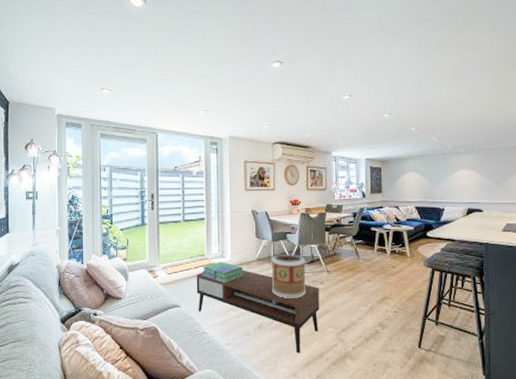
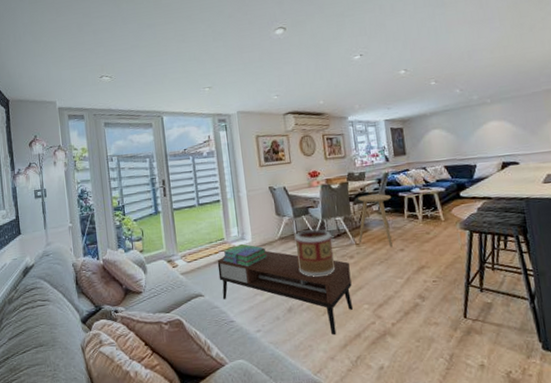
side table: none [330,226,364,277] -> present [358,194,393,248]

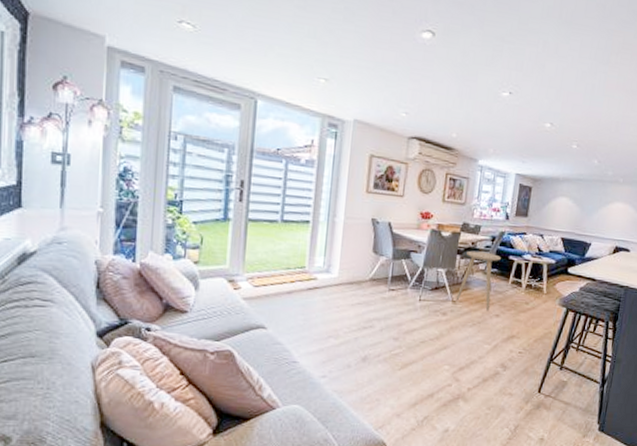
coffee table: present [217,250,354,334] -> none [289,289,440,391]
stack of books: present [222,243,267,267] -> none [298,276,352,305]
decorative container: present [295,229,335,278] -> none [384,275,429,330]

